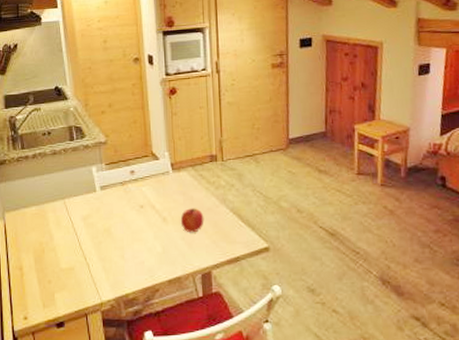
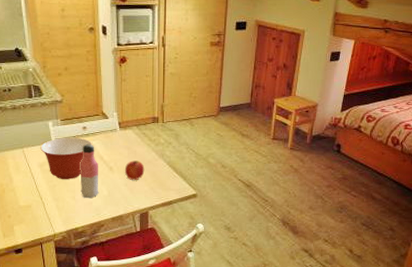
mixing bowl: none [83,183,141,234] -> present [40,137,92,179]
water bottle: none [128,190,152,257] -> present [80,144,99,199]

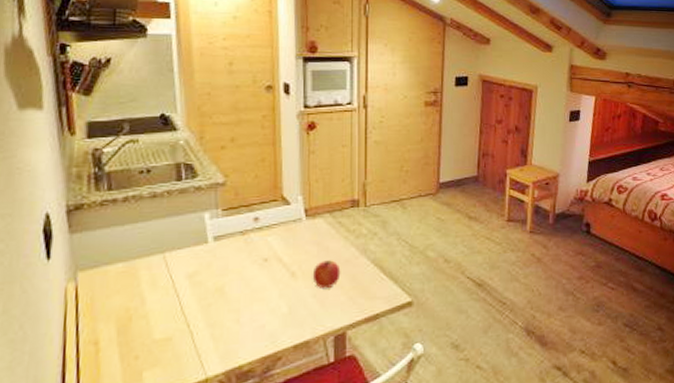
mixing bowl: present [40,137,92,179] -> none [190,233,266,295]
water bottle: present [80,144,99,199] -> none [247,241,275,320]

